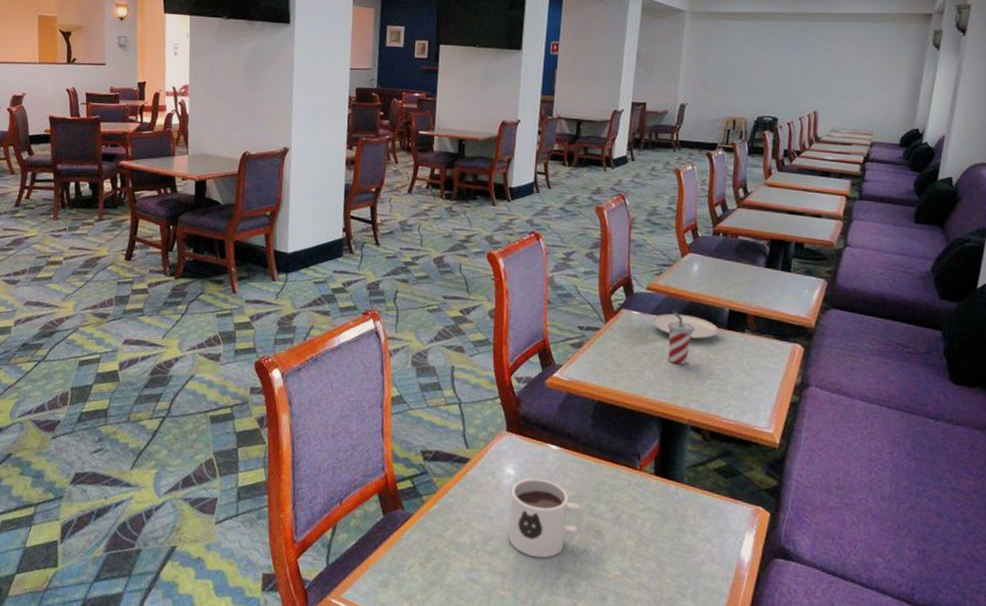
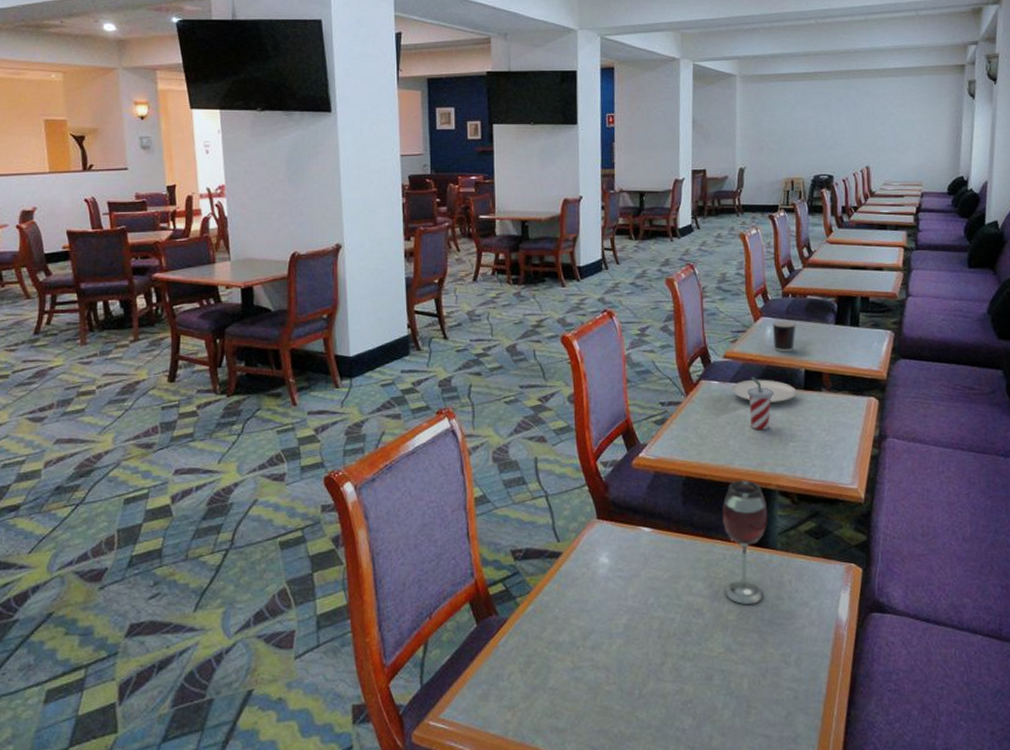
mug: present [508,478,584,559] -> none [607,563,683,647]
wineglass: none [626,411,678,533] -> present [721,480,769,604]
mug: none [699,259,724,291] -> present [773,321,796,352]

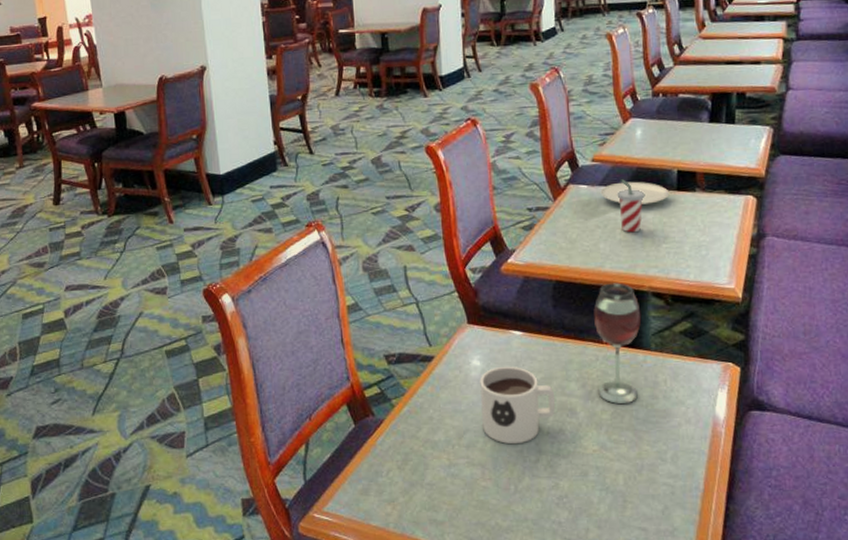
mug: none [607,563,683,647] -> present [480,366,556,445]
mug: present [773,321,796,352] -> none [643,121,668,153]

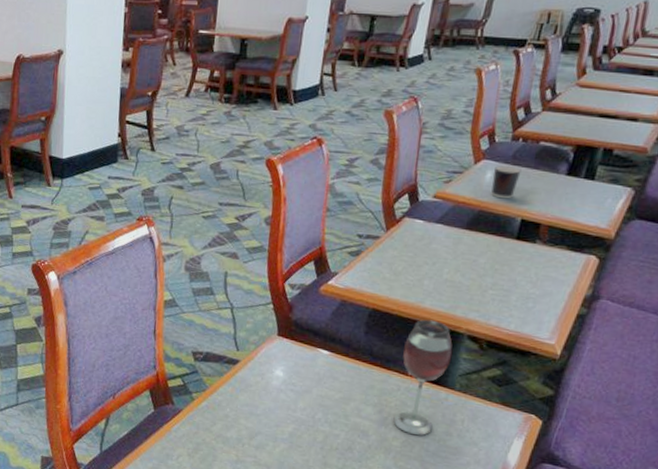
mug: present [480,366,556,445] -> none [274,380,350,454]
plate: present [600,181,670,204] -> none [435,222,508,249]
beverage cup: present [617,178,645,233] -> none [450,218,482,275]
mug: none [643,121,668,153] -> present [491,166,521,199]

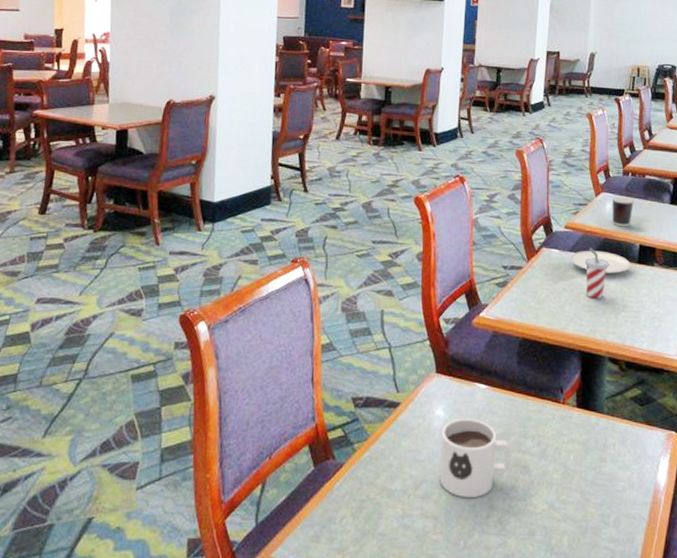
mug: none [274,380,350,454] -> present [439,418,511,499]
wineglass: present [393,319,453,435] -> none [552,345,597,464]
plate: none [435,222,508,249] -> present [570,250,631,274]
beverage cup: none [450,218,482,275] -> present [584,246,610,299]

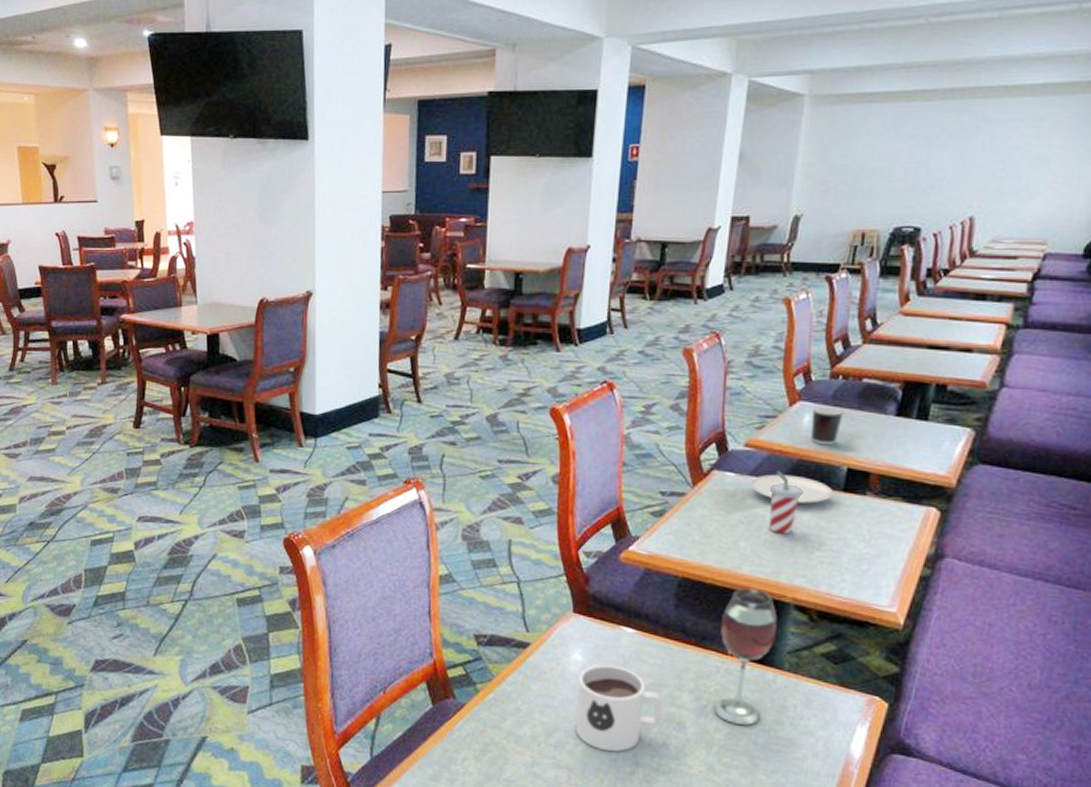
wineglass: none [552,345,597,464] -> present [714,588,779,725]

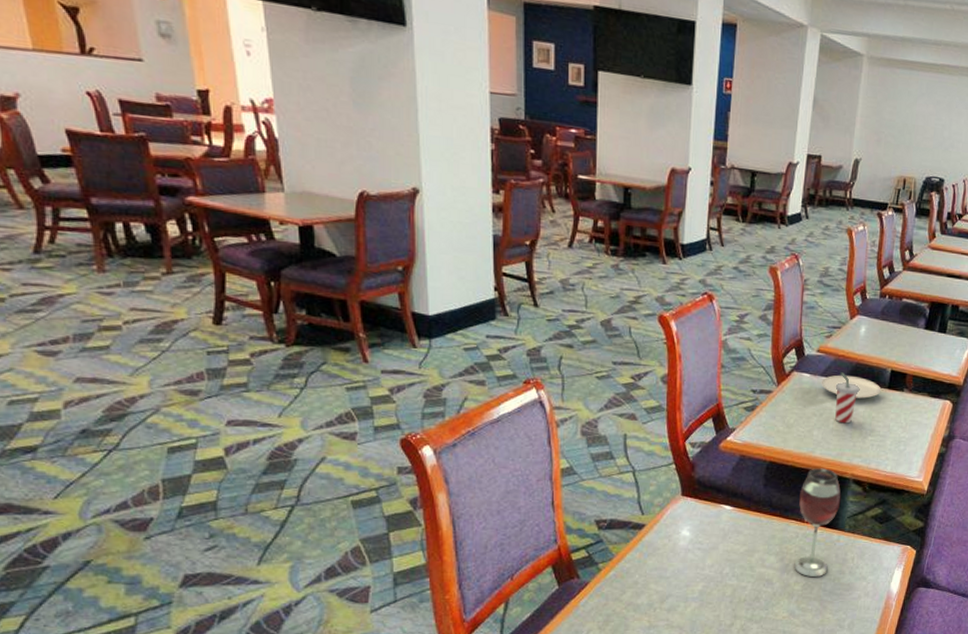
mug: present [575,664,663,752] -> none [685,537,755,610]
mug: present [811,407,844,446] -> none [866,321,889,352]

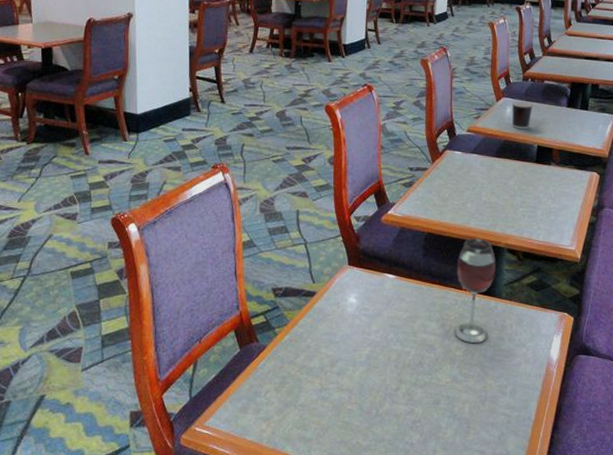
plate: present [821,375,881,399] -> none [472,151,529,173]
beverage cup: present [835,371,860,424] -> none [485,148,509,196]
mug: none [866,321,889,352] -> present [512,102,533,130]

